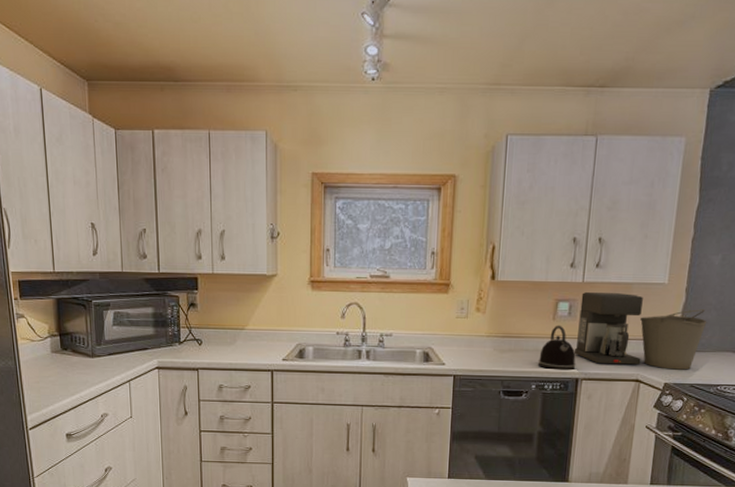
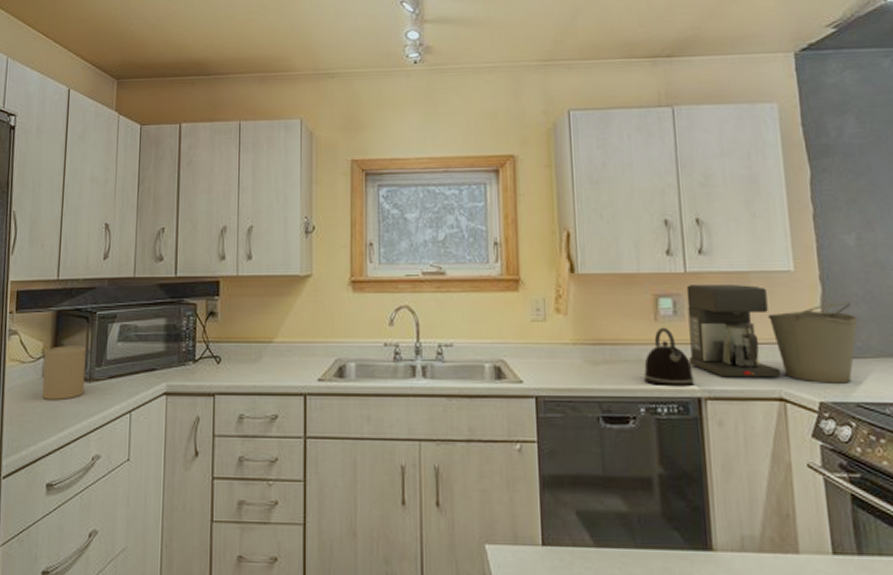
pen holder: none [51,328,89,371] -> present [42,346,87,400]

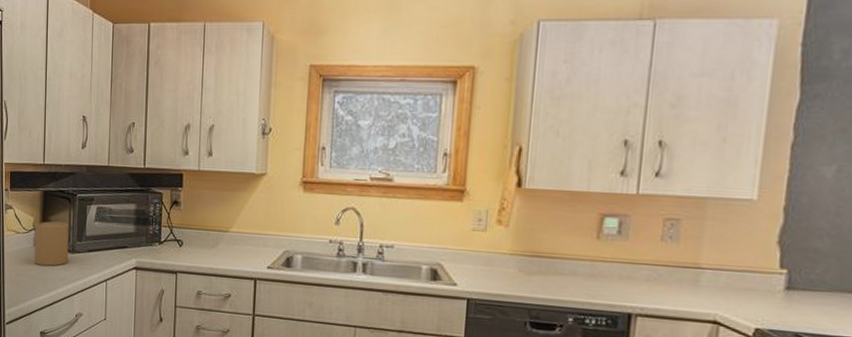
kettle: present [643,327,695,387] -> none [576,245,629,303]
coffee maker: present [686,285,781,378] -> none [625,207,722,302]
bucket: present [769,302,858,384] -> none [718,234,817,314]

